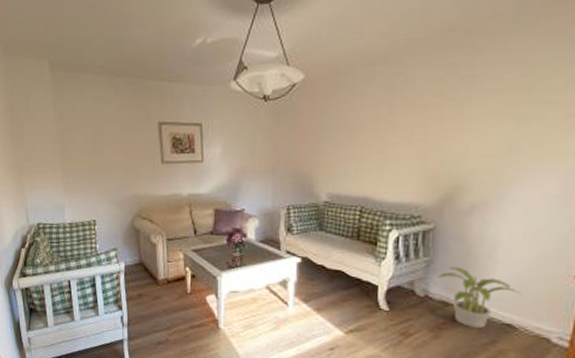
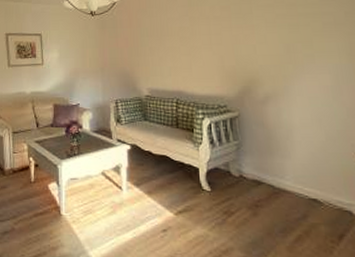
potted plant: present [438,266,520,328] -> none [248,148,319,204]

